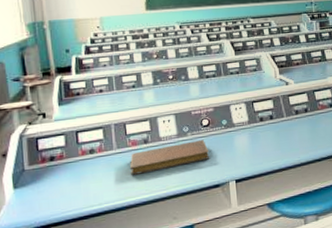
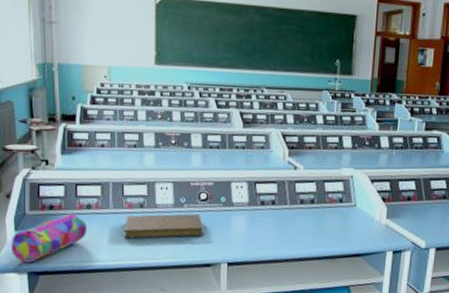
pencil case: none [10,161,92,219] -> present [11,214,88,263]

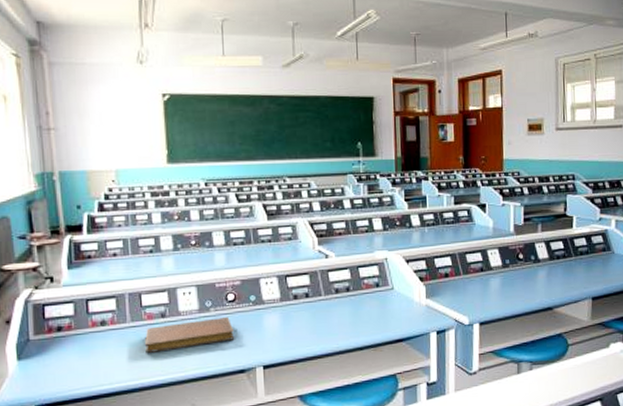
pencil case: present [11,214,88,263] -> none [13,333,103,395]

